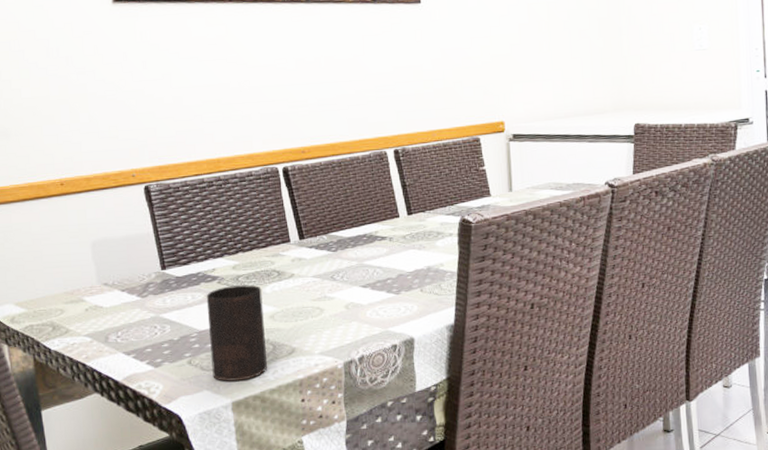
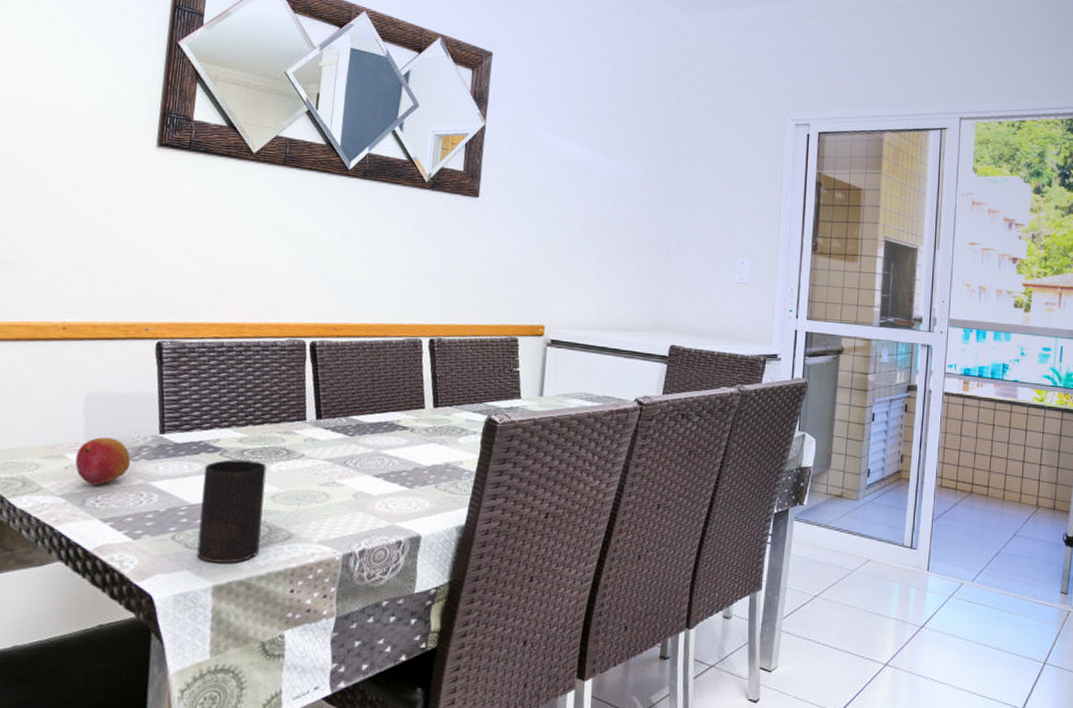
fruit: none [92,278,141,323] -> present [75,436,131,485]

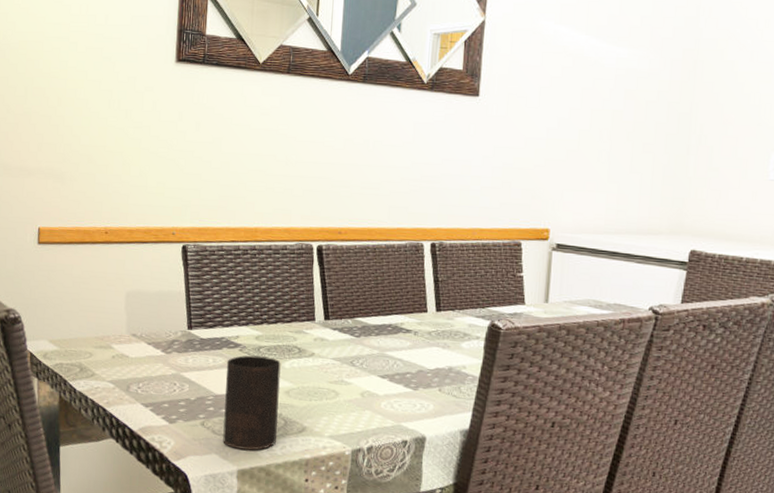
fruit: present [75,436,131,485] -> none [120,330,165,374]

